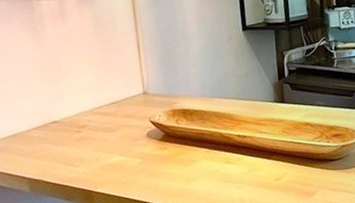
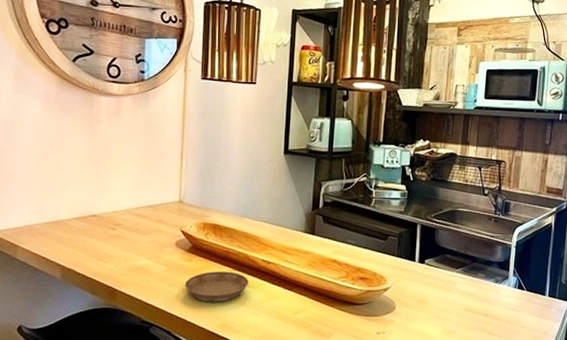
saucer: none [162,151,227,186] -> present [184,271,249,302]

